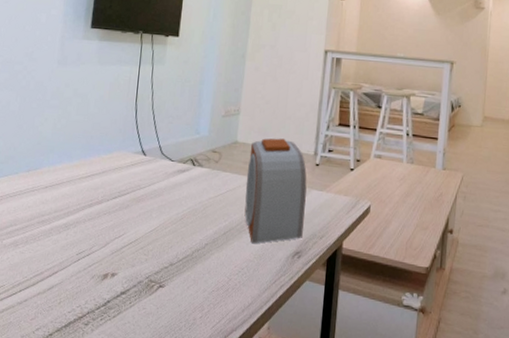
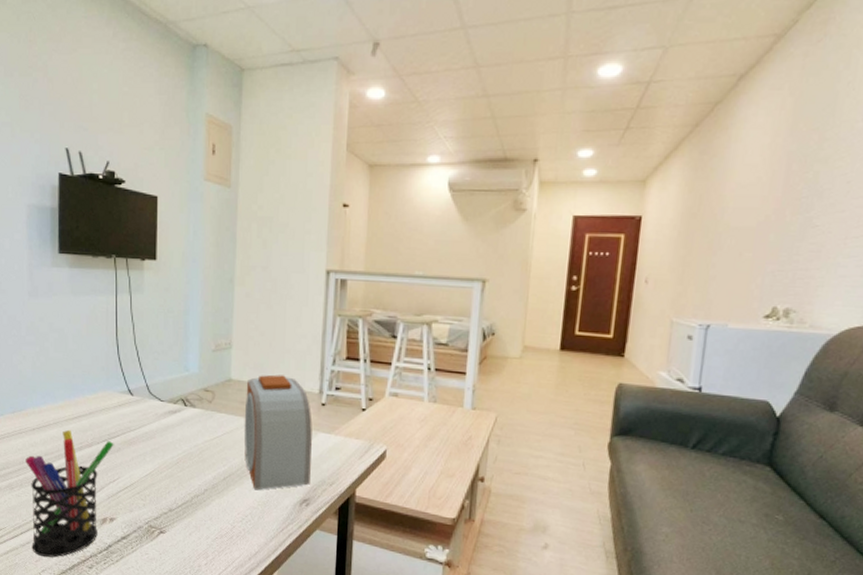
pen holder: none [28,187,123,315] -> present [25,429,114,558]

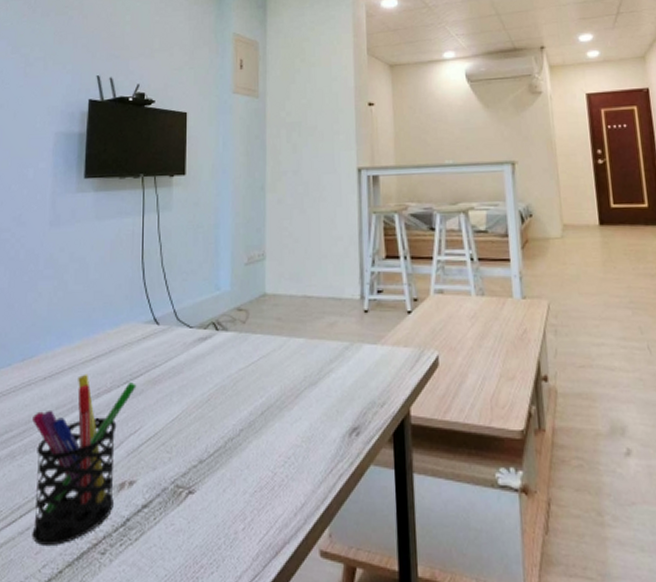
alarm clock: present [244,374,313,491] -> none [281,283,359,423]

